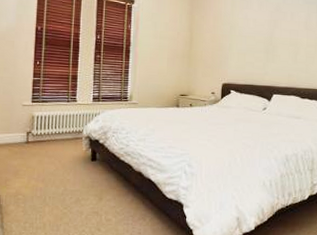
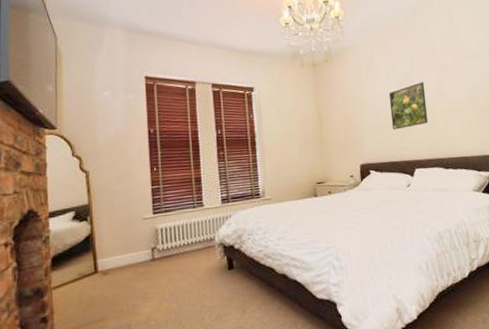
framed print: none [257,14,294,56] -> present [388,82,429,130]

